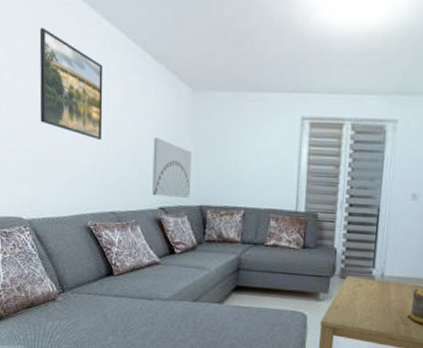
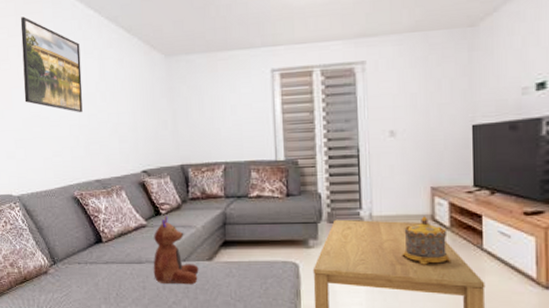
wall art: present [152,137,192,198] -> none [131,104,171,160]
toy: none [163,255,209,325] -> present [153,216,199,285]

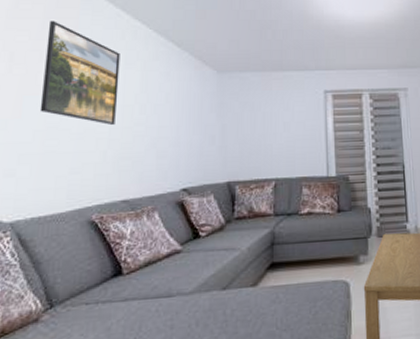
toy: present [153,216,199,285] -> none [185,238,241,319]

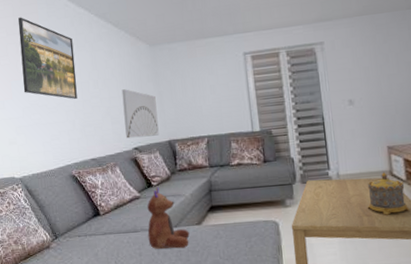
wall art: none [174,118,217,177] -> present [121,89,159,139]
toy: none [185,238,241,319] -> present [147,187,190,249]

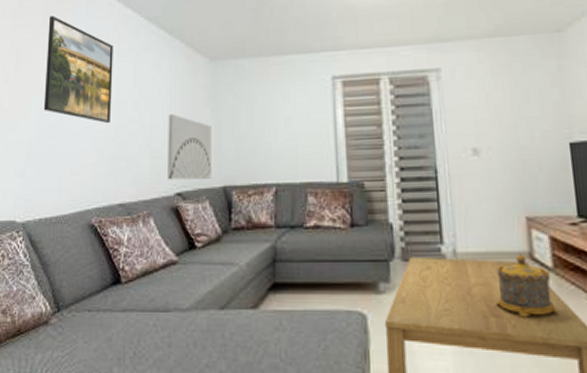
toy: present [147,187,190,249] -> none [183,250,240,341]

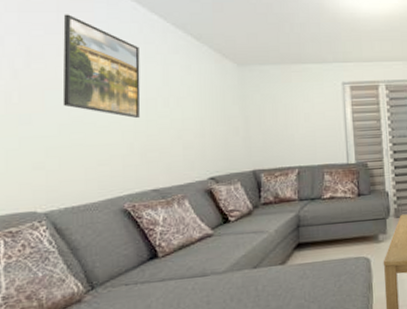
wall art: present [168,114,212,180] -> none [199,110,242,167]

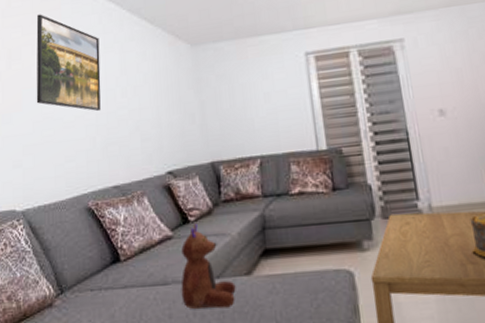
toy: none [219,222,271,295] -> present [181,223,236,309]

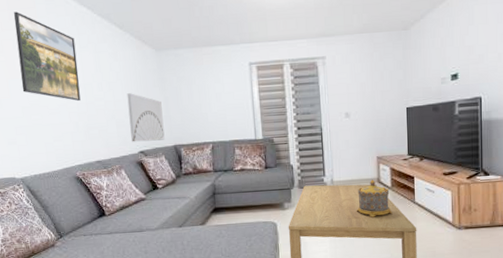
wall art: none [155,98,200,160] -> present [127,93,165,142]
toy: present [181,223,236,309] -> none [152,189,194,247]

